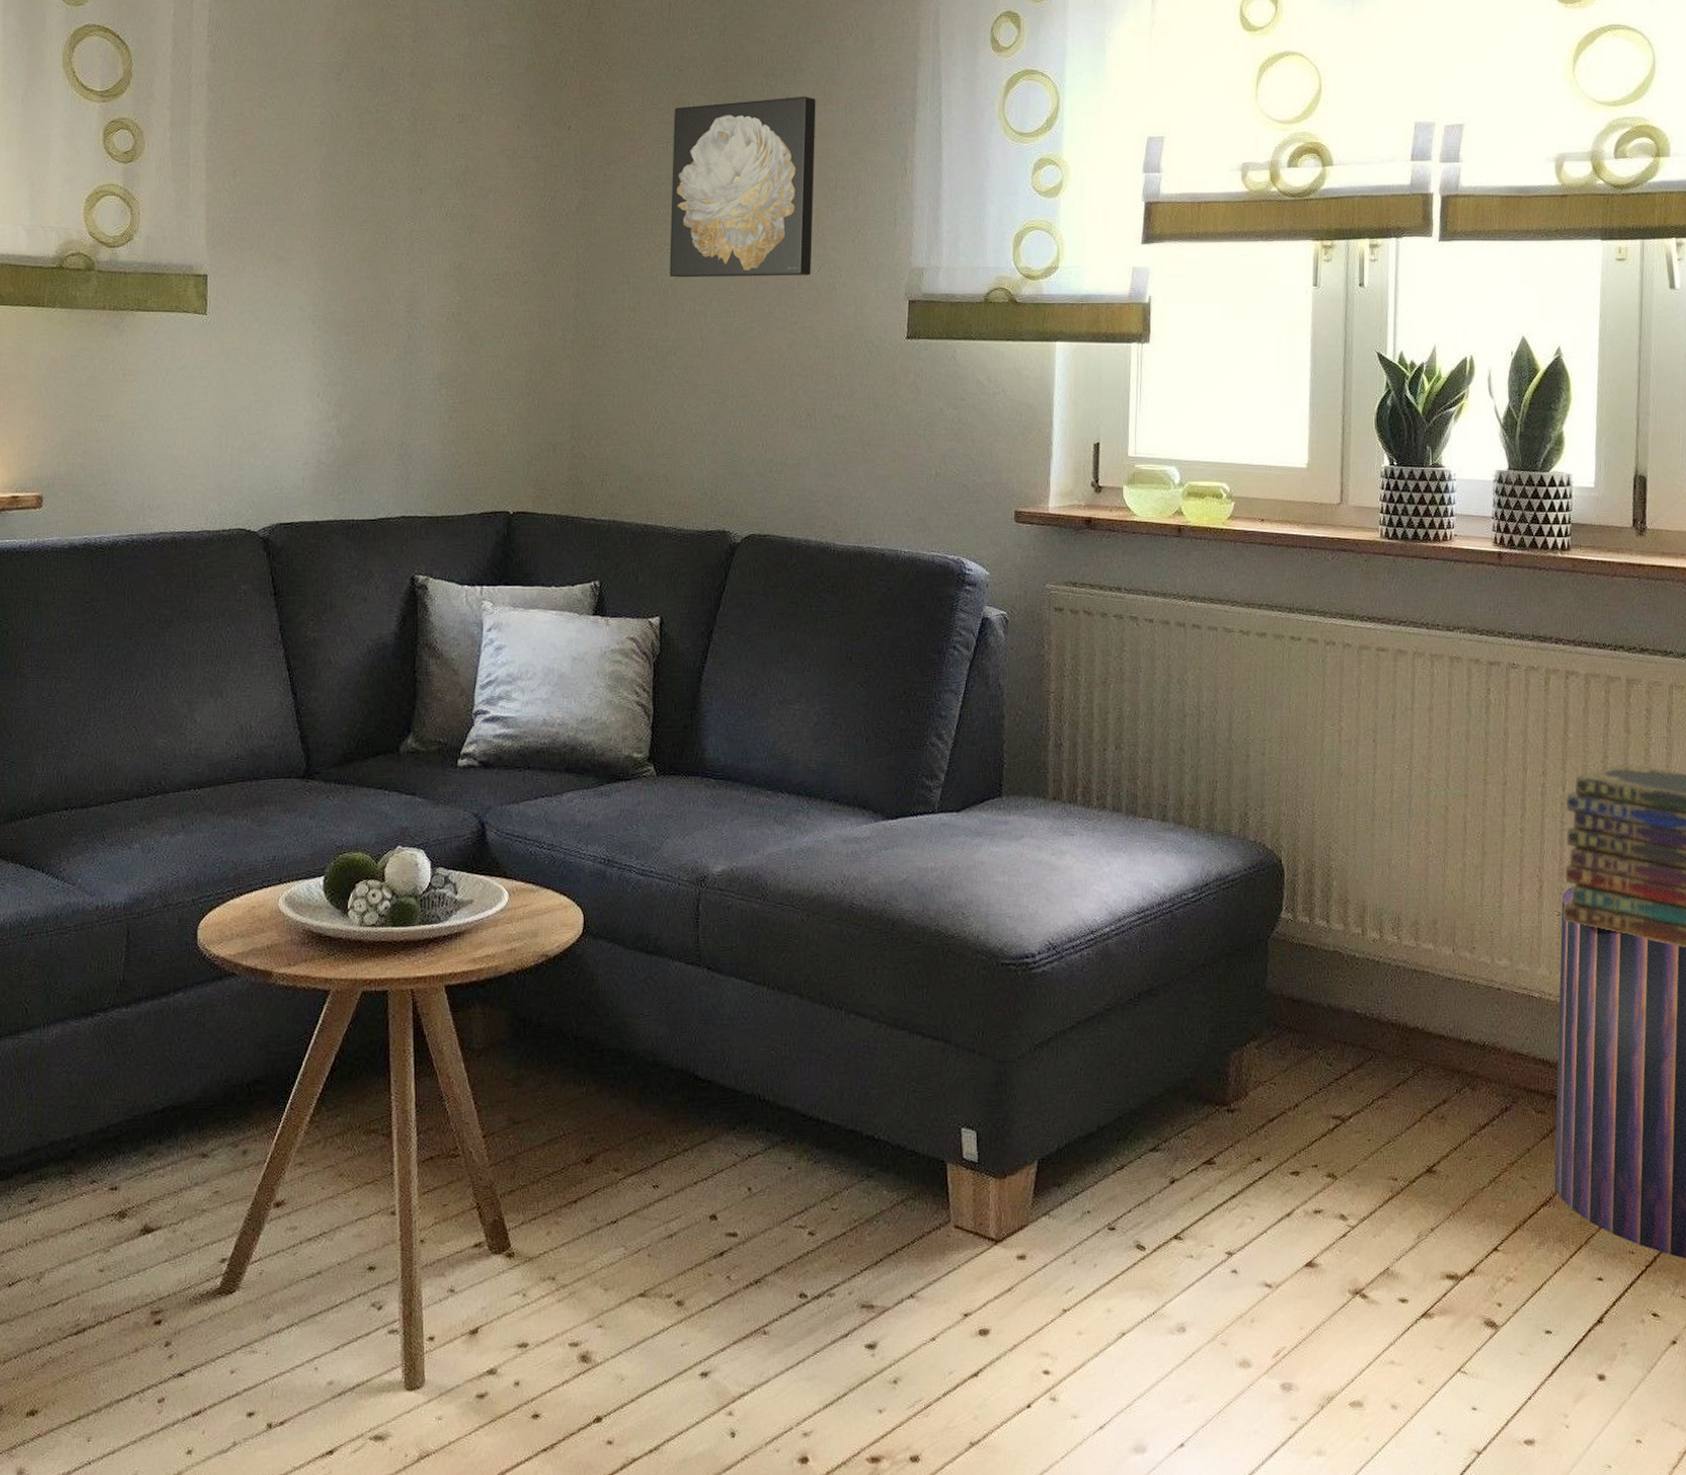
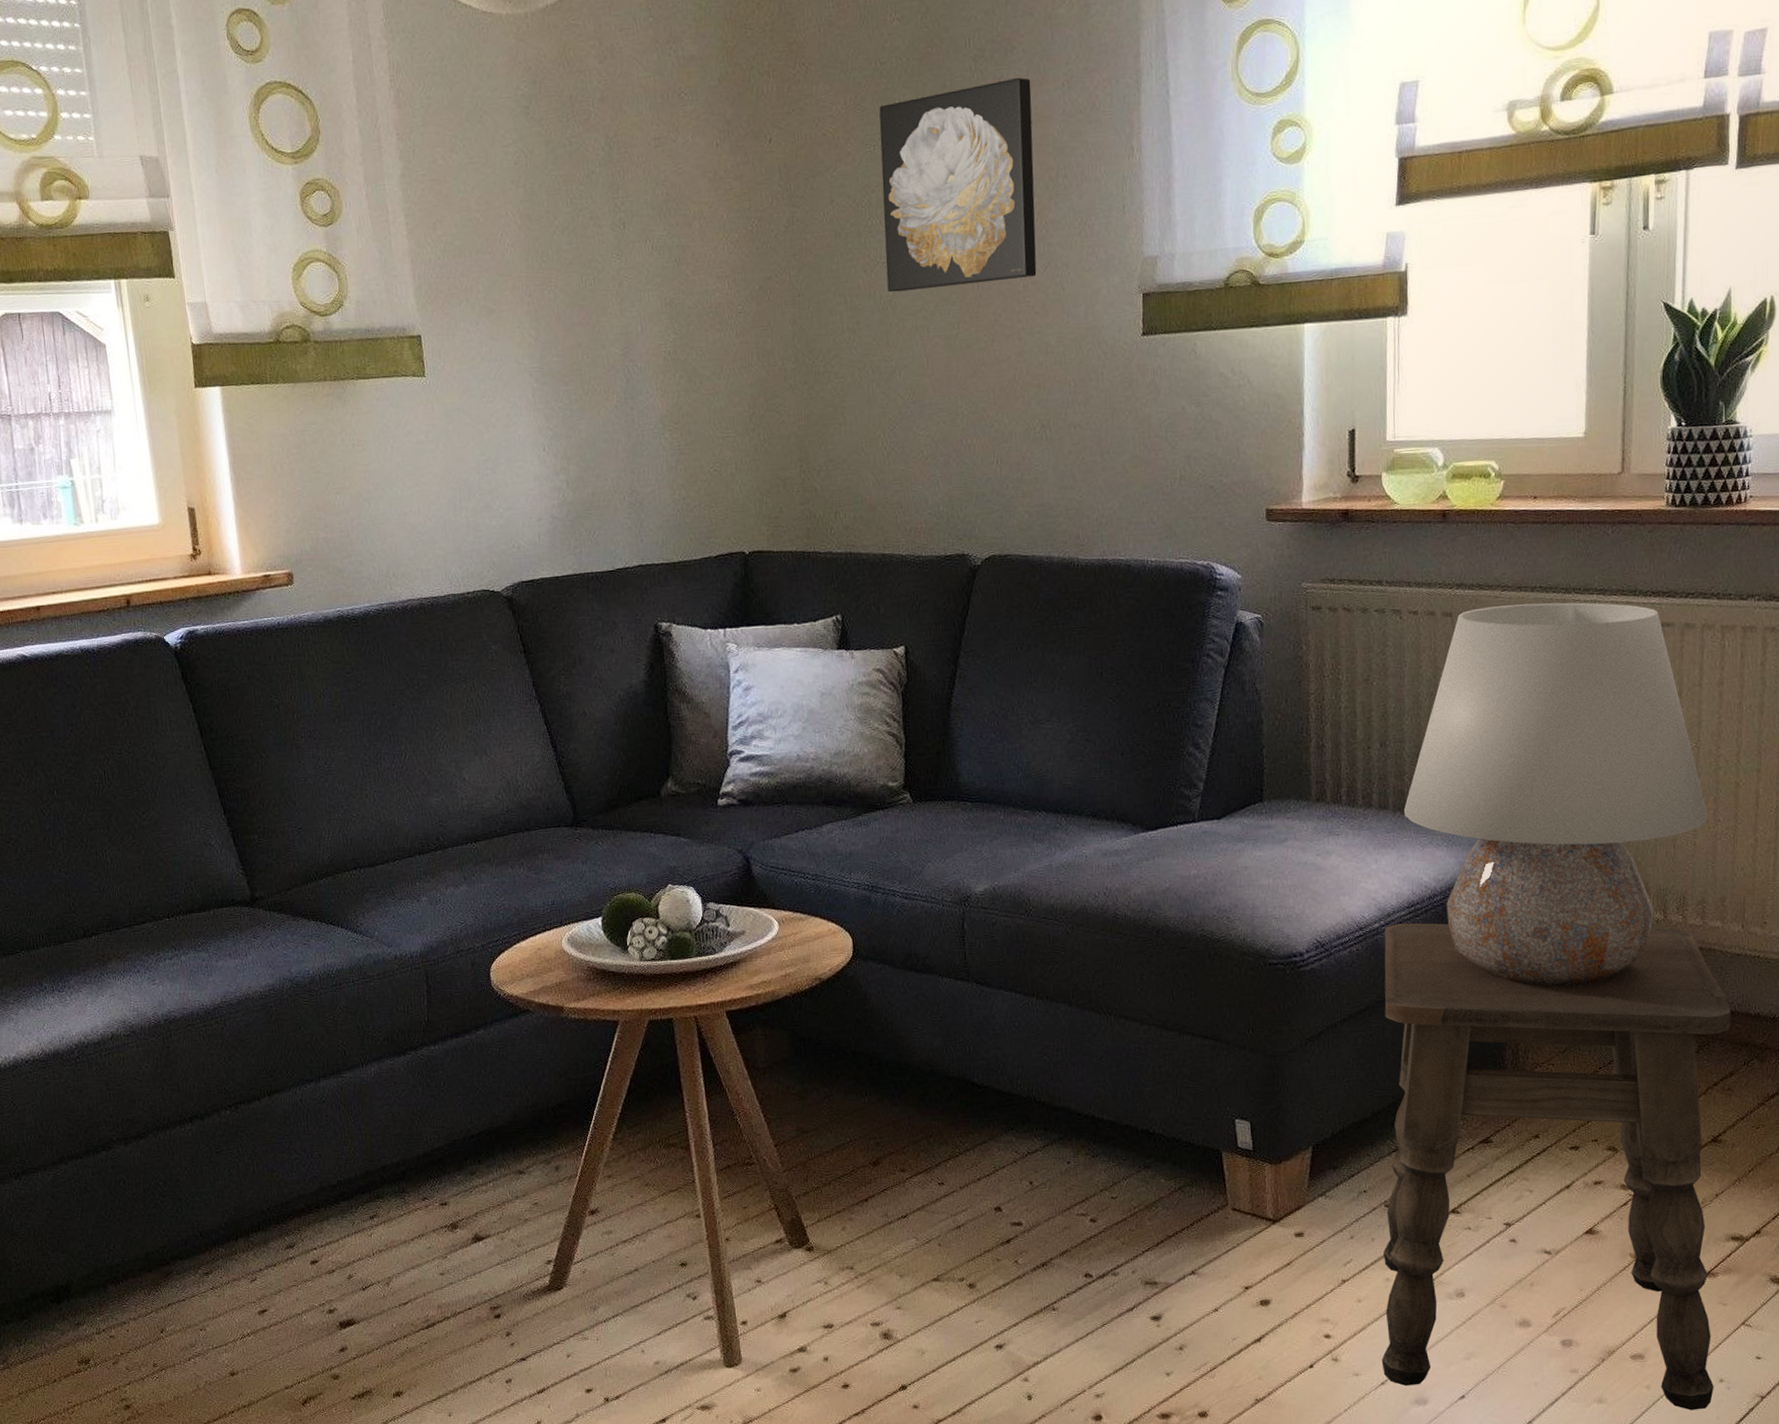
side table: none [1100,929,1444,1466] -> present [1381,923,1731,1410]
table lamp: none [1135,620,1421,1003] -> present [1403,602,1708,986]

